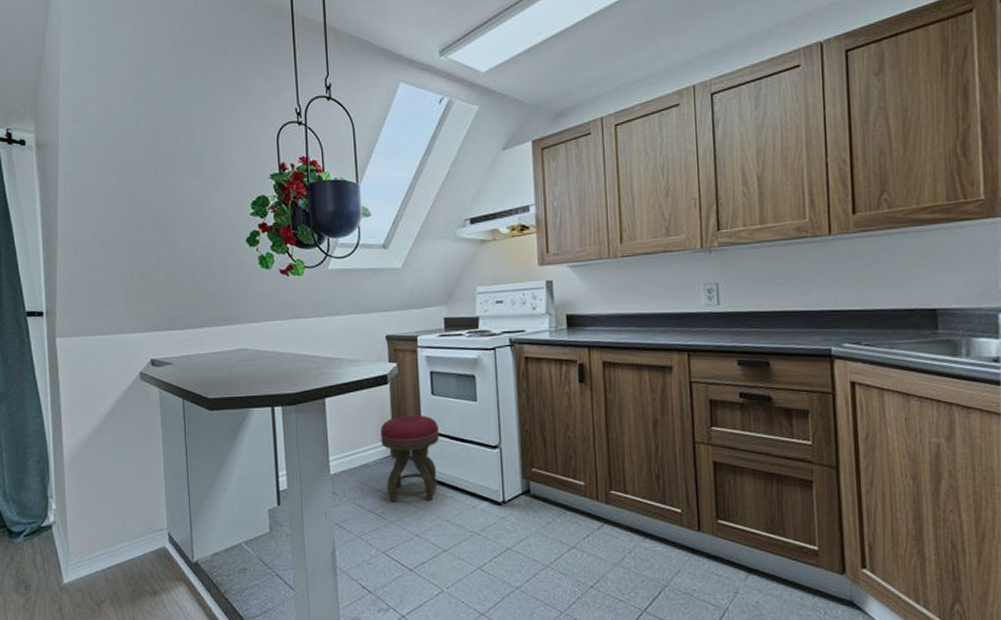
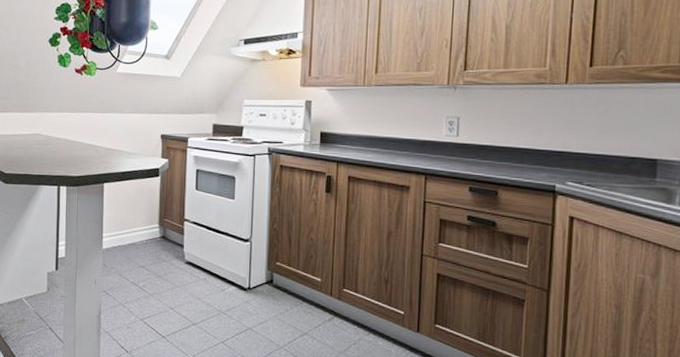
stool: present [380,415,439,502] -> none [148,205,199,280]

